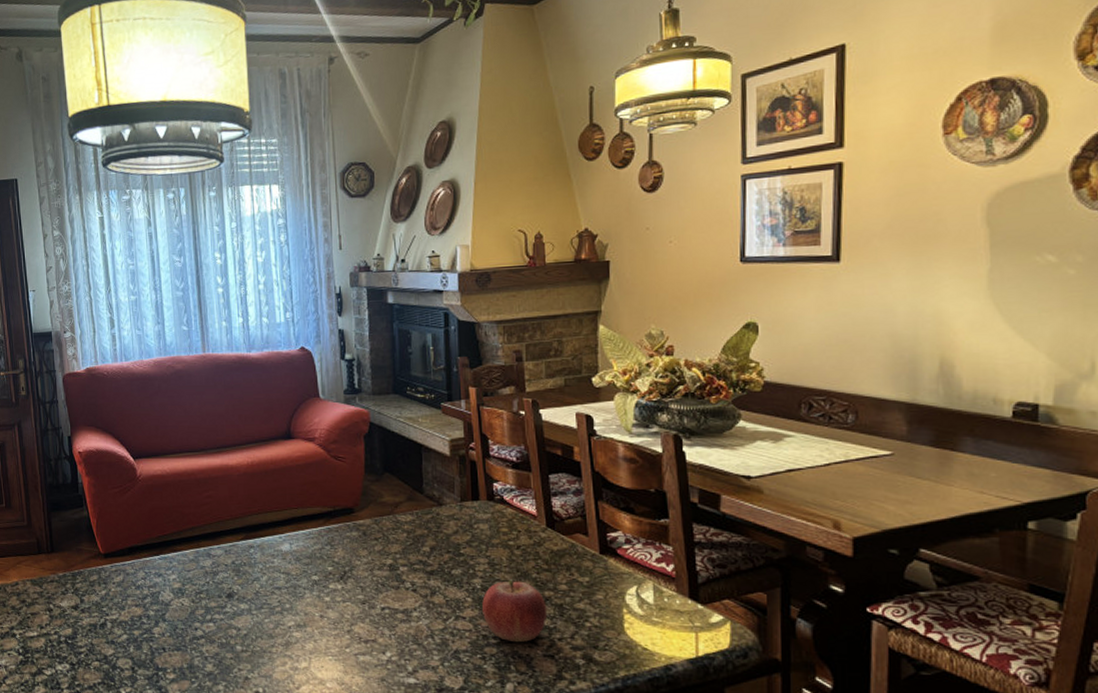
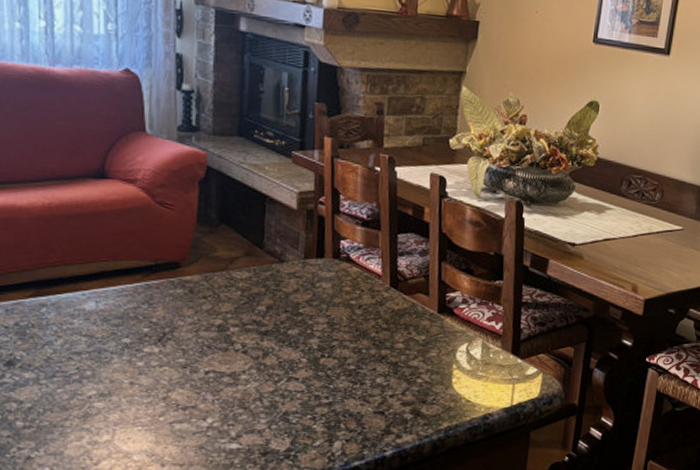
fruit: present [482,579,548,643] -> none [317,339,383,401]

